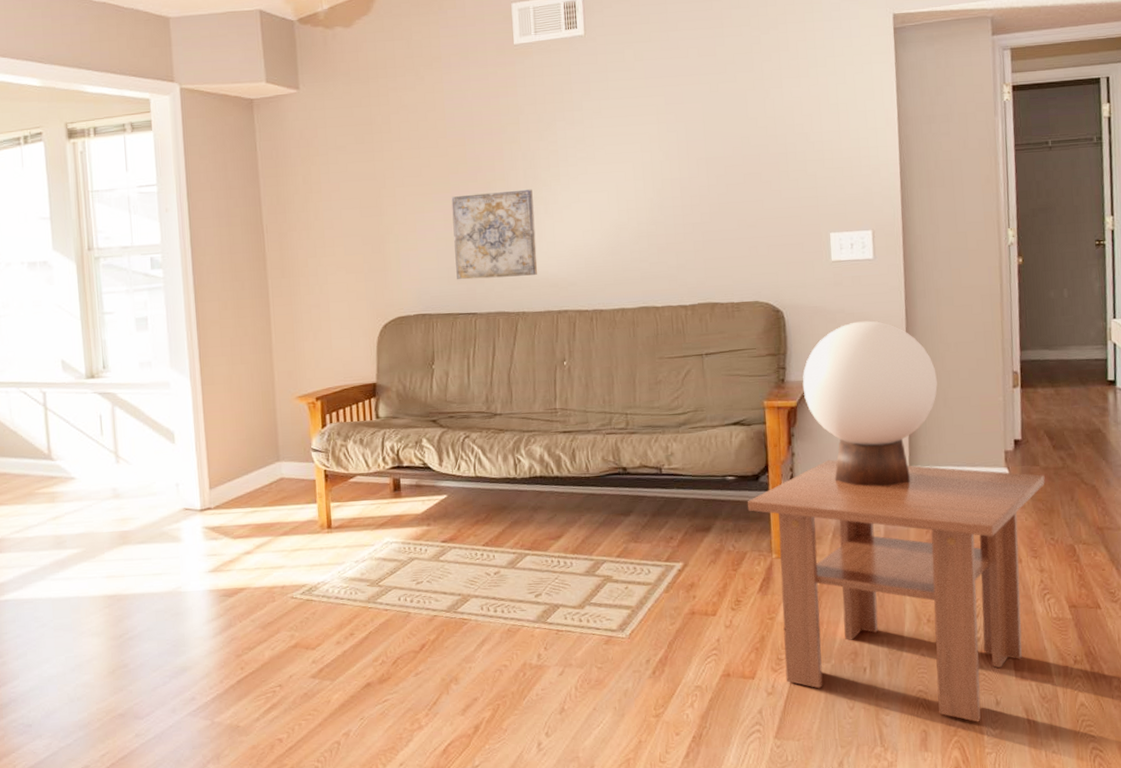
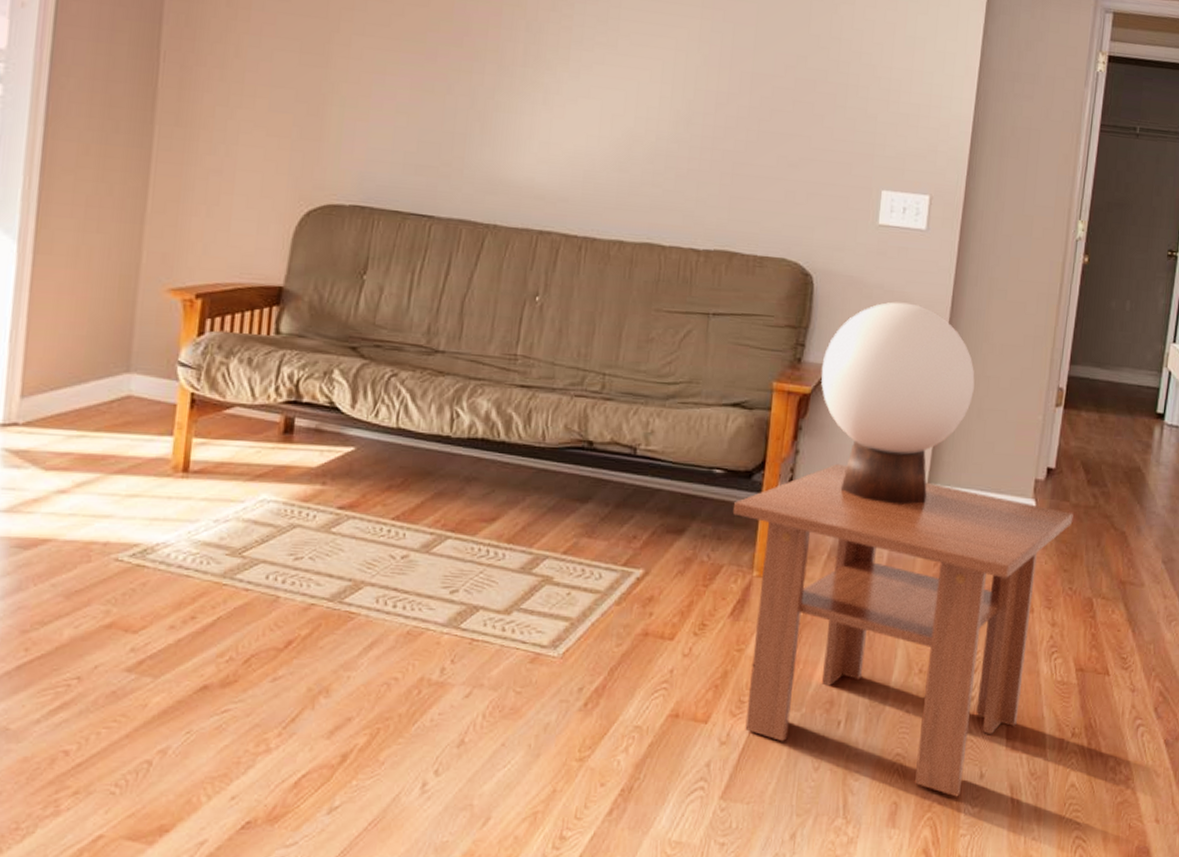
wall art: present [451,189,538,280] -> none [415,60,532,180]

